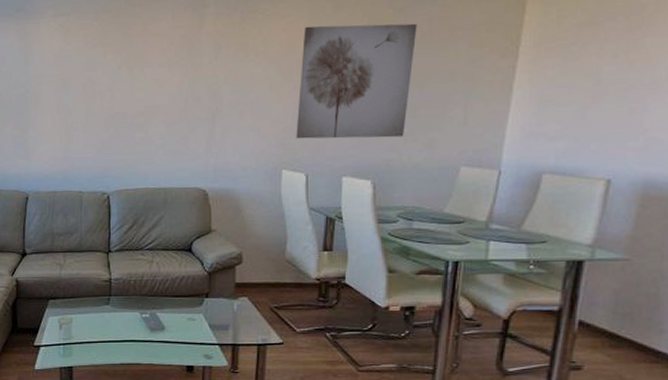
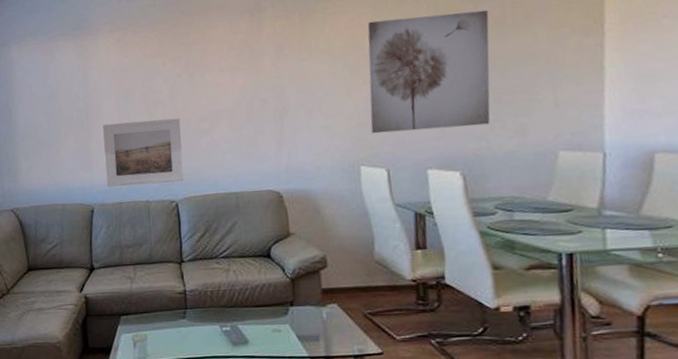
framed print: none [41,111,117,176] -> present [103,118,184,187]

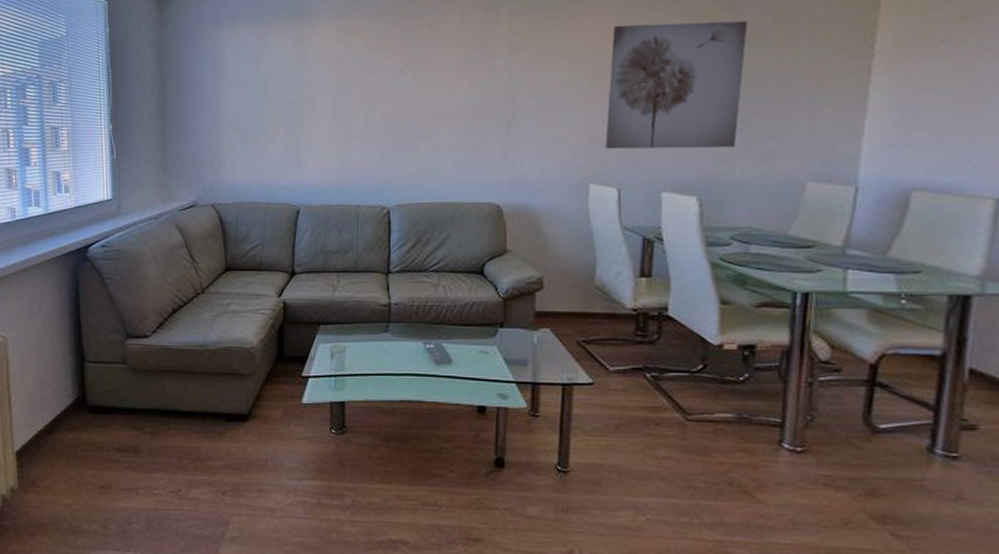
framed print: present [103,118,184,187] -> none [315,118,400,188]

